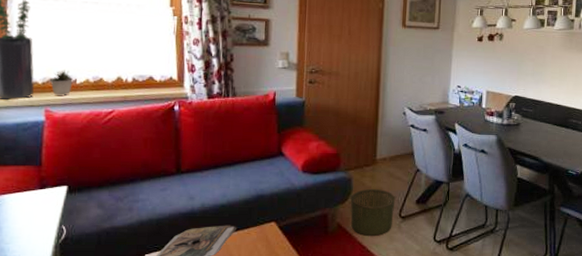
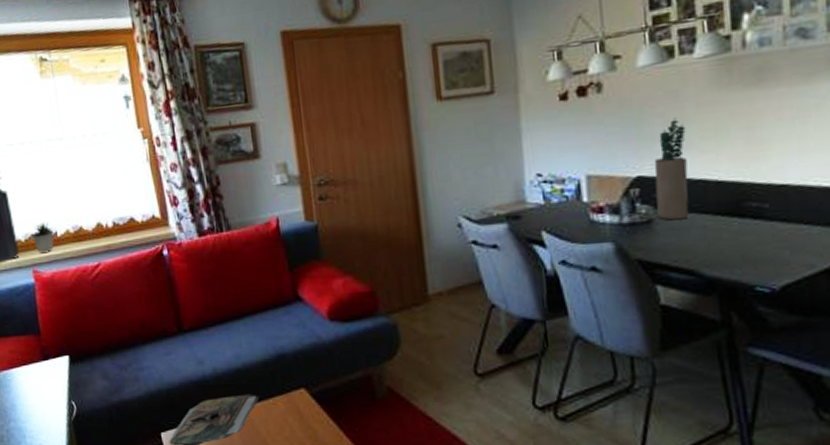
basket: present [349,189,397,236] -> none [398,337,467,403]
vase: none [522,63,545,126] -> present [654,117,689,221]

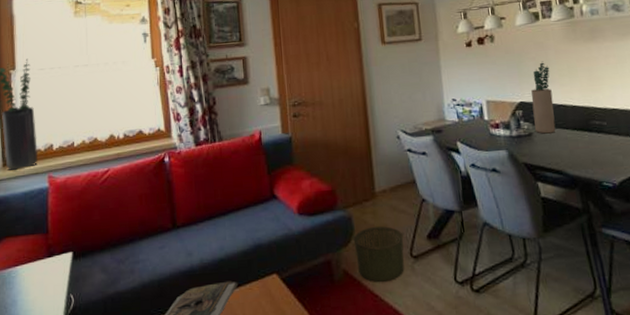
potted plant: present [32,222,54,253] -> none [51,134,71,160]
basket: none [398,337,467,403] -> present [352,226,405,282]

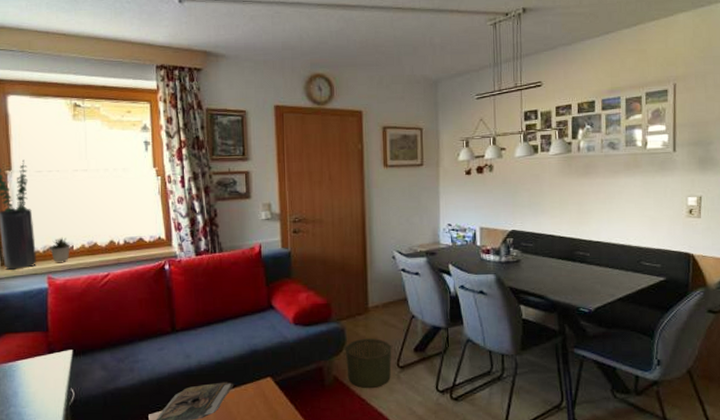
potted plant: none [51,134,71,160] -> present [50,237,70,262]
vase: present [531,61,556,134] -> none [522,193,543,261]

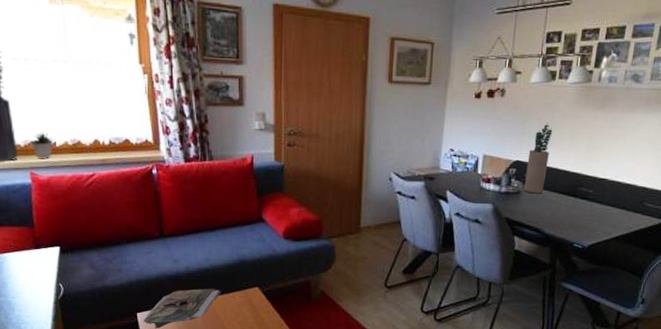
basket: present [343,338,393,388] -> none [332,257,382,304]
vase: none [522,193,543,261] -> present [523,123,553,194]

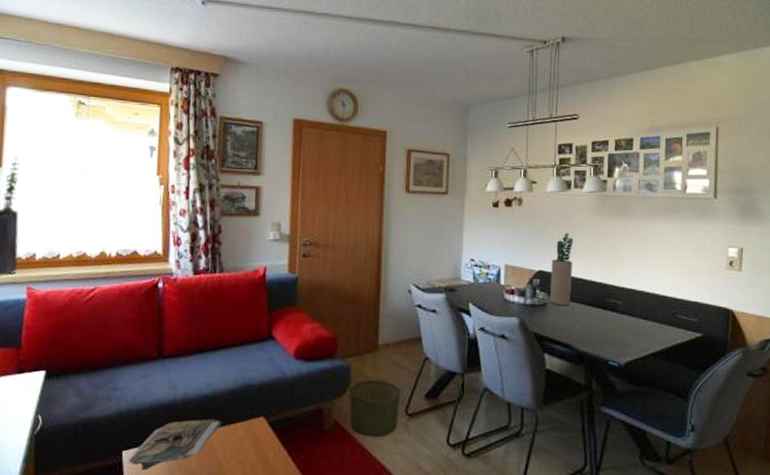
potted plant: present [31,132,53,158] -> none [34,244,57,272]
basket: none [332,257,382,304] -> present [348,380,403,436]

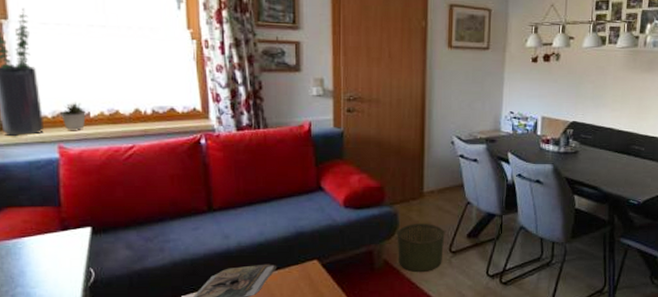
potted plant: none [34,244,57,272] -> present [61,102,86,130]
vase: present [549,231,574,306] -> none [581,85,605,153]

